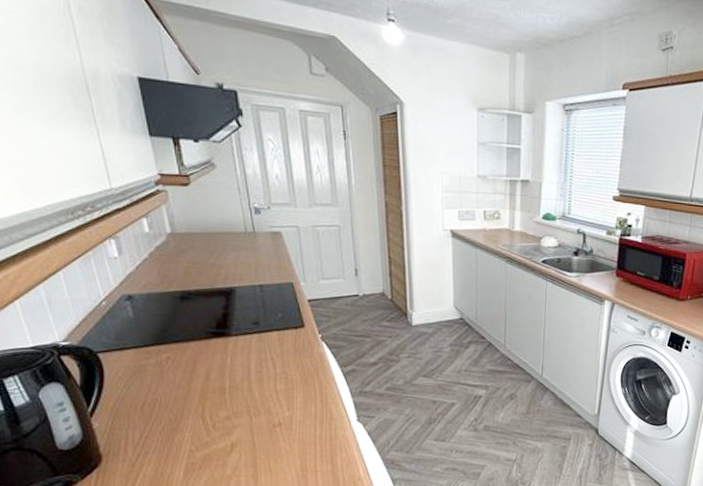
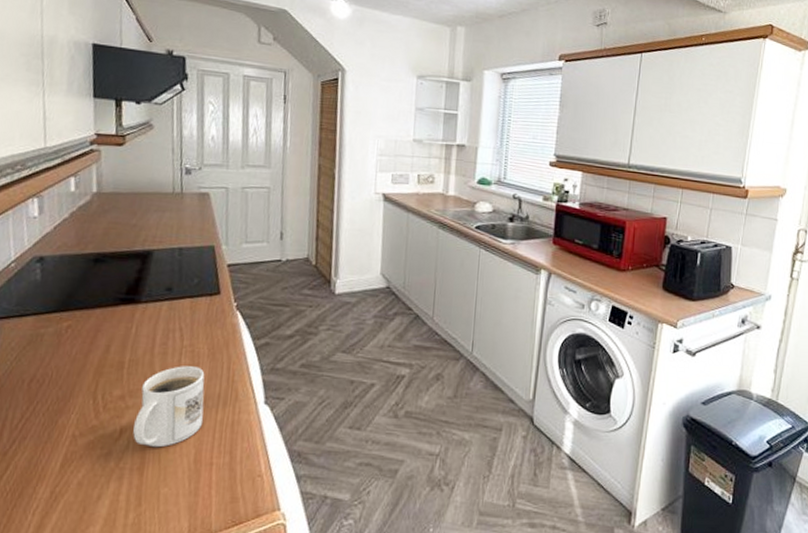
mug: none [243,390,305,459] -> present [133,366,205,448]

